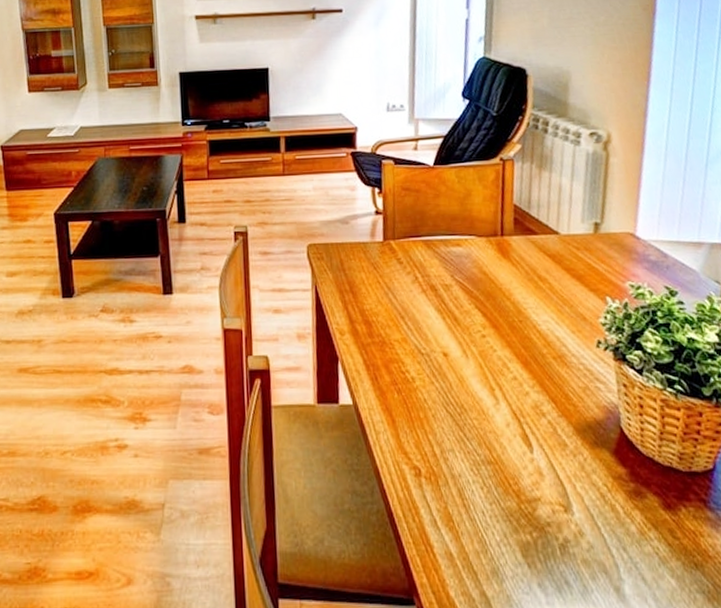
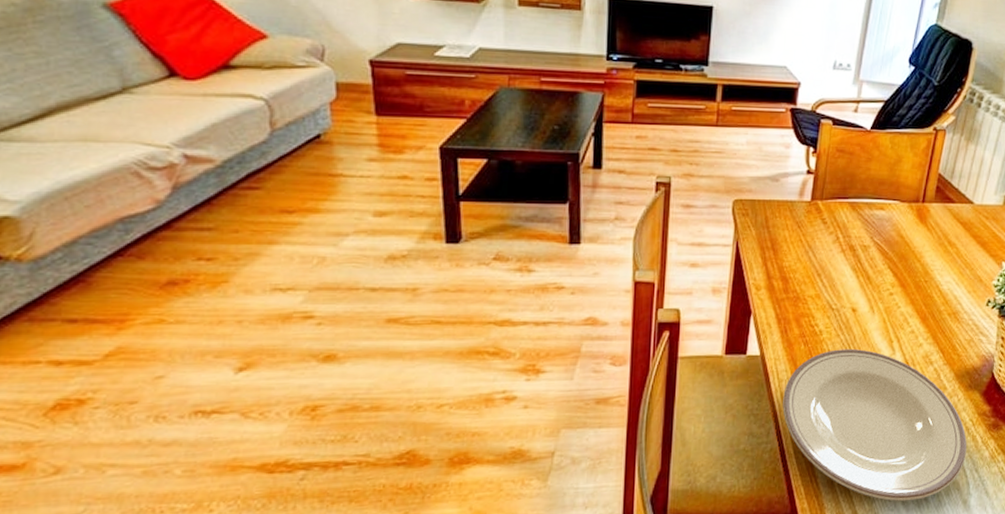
plate: none [382,397,608,584] -> present [783,348,967,502]

